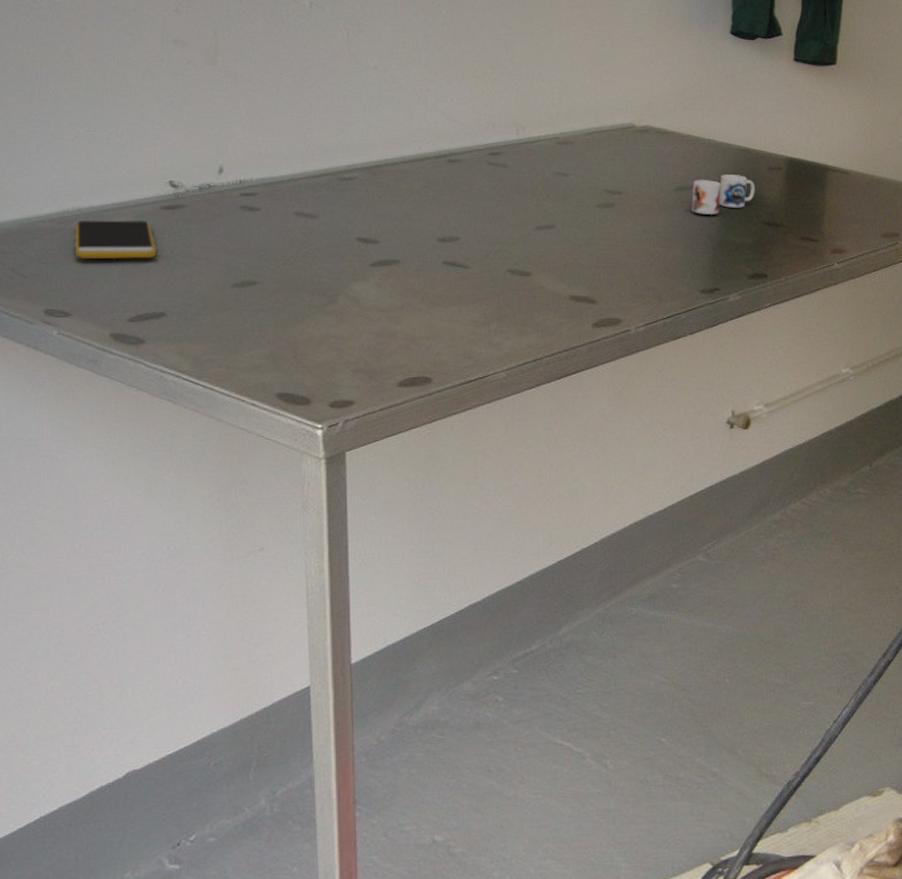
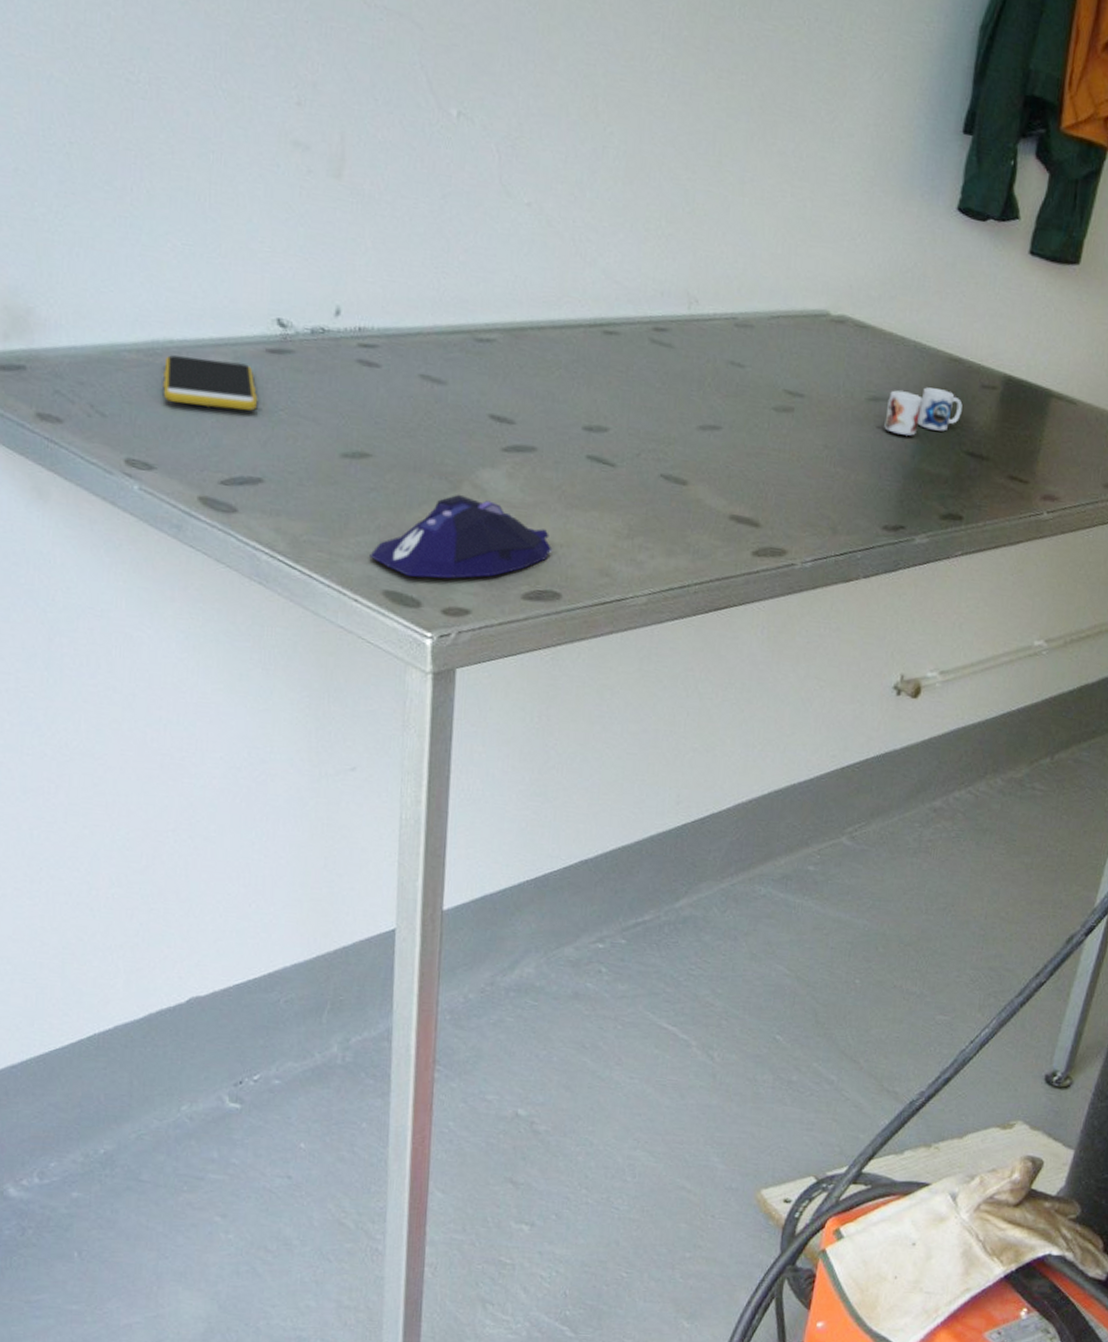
computer mouse: none [263,306,421,379] -> present [369,494,553,579]

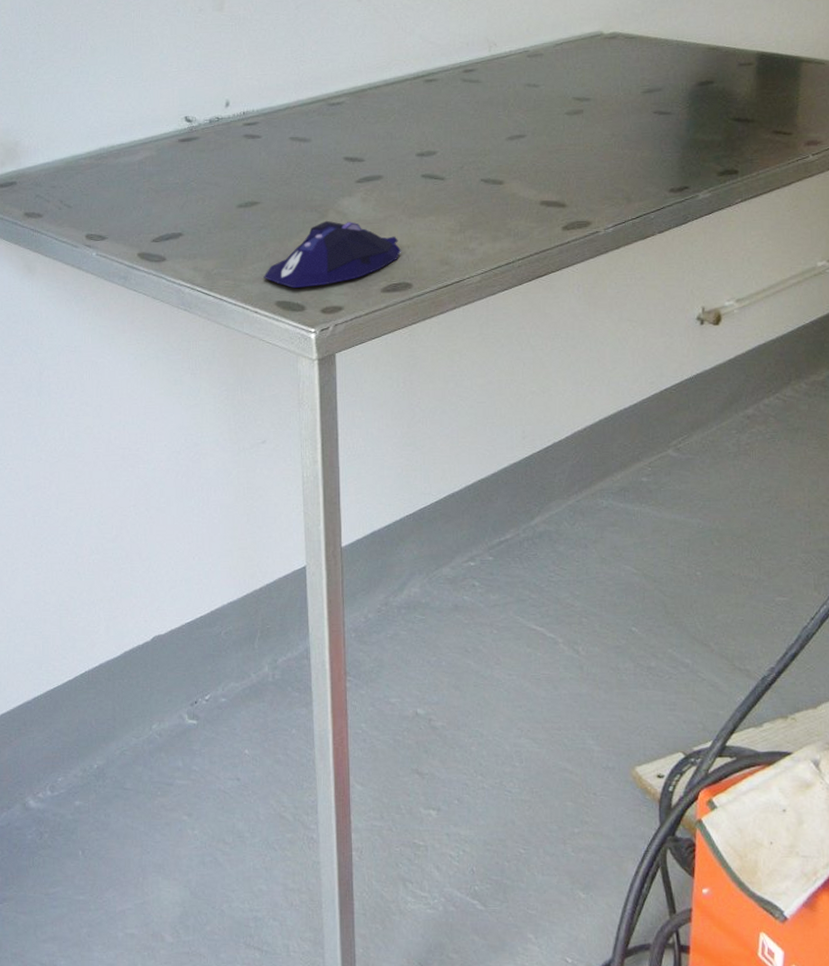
smartphone: present [163,355,258,411] -> none [109,153,175,190]
mug: present [884,387,963,436] -> none [660,73,725,115]

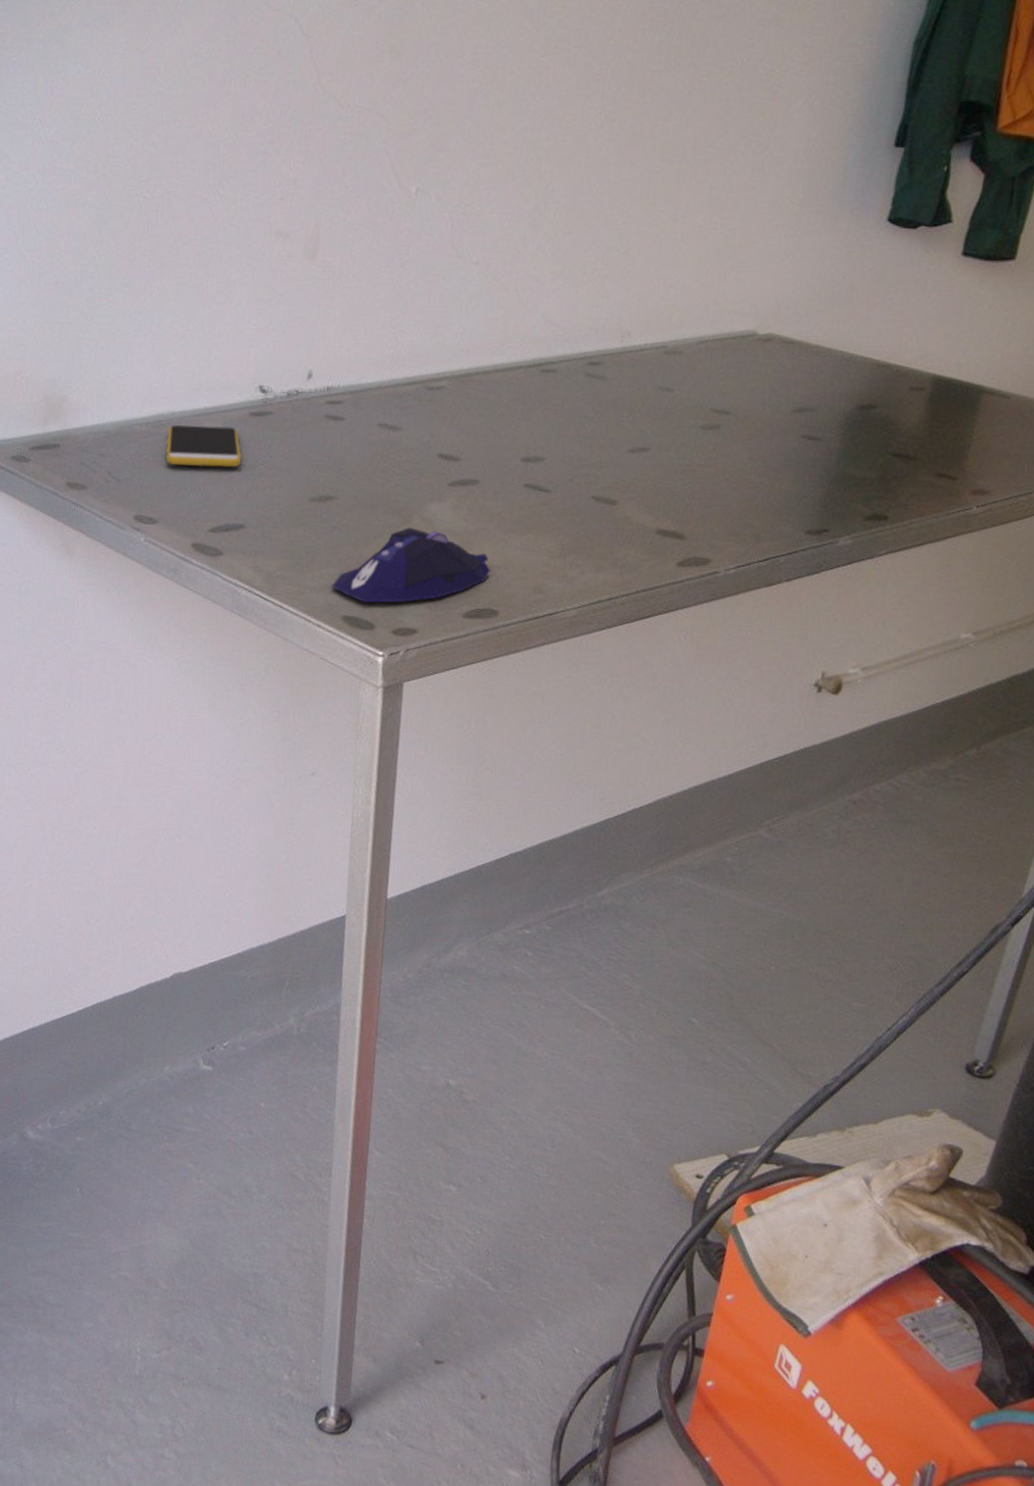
smartphone: none [109,153,175,190] -> present [166,425,242,468]

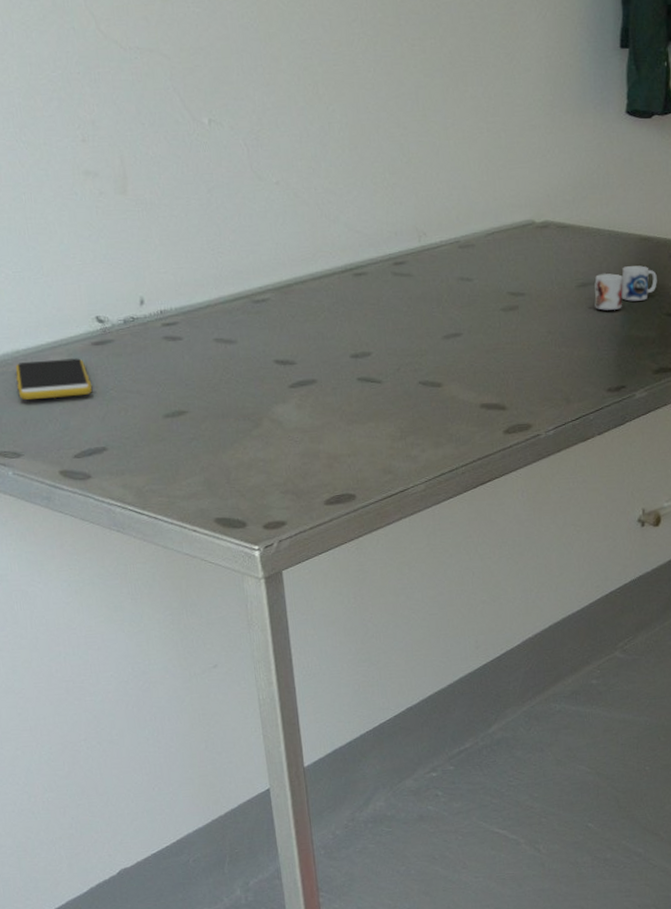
computer mouse: present [331,527,492,603] -> none [199,429,343,503]
mug: none [809,394,890,442] -> present [594,265,657,310]

